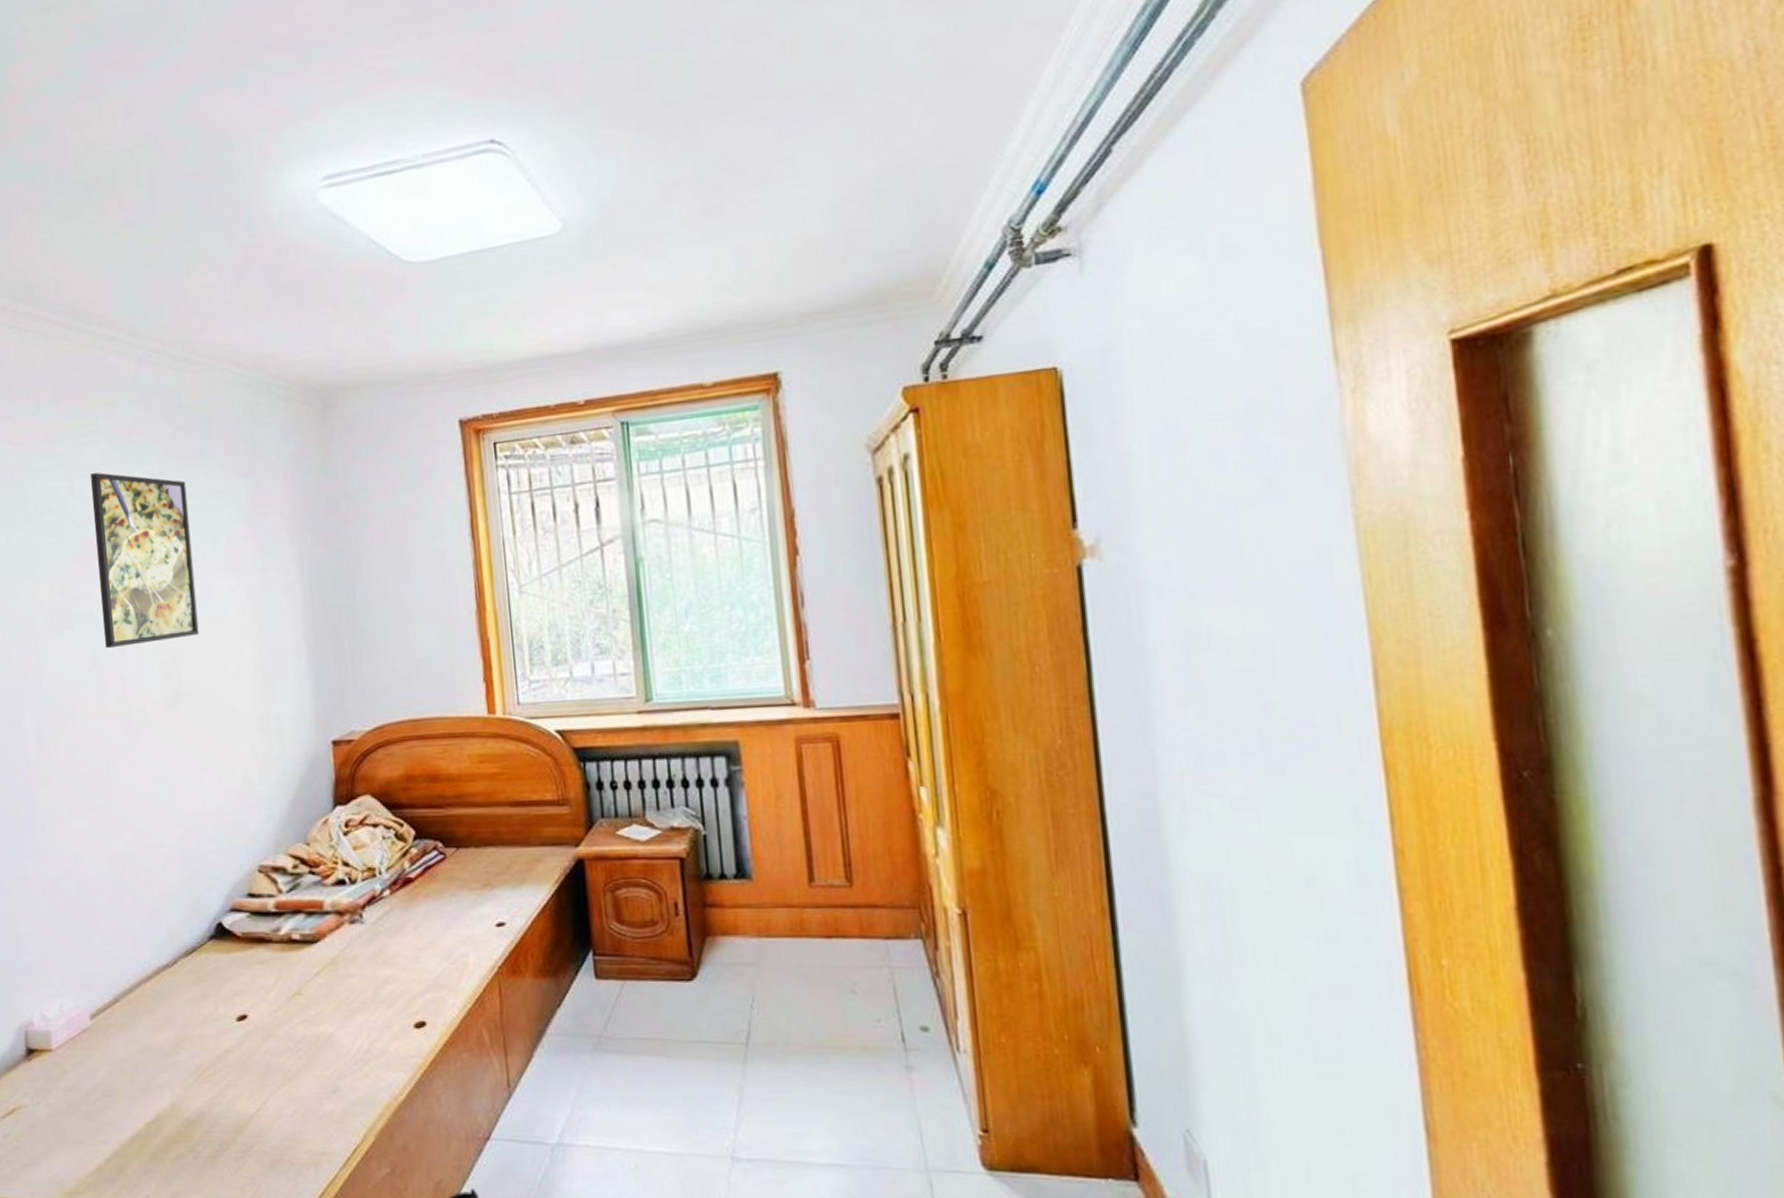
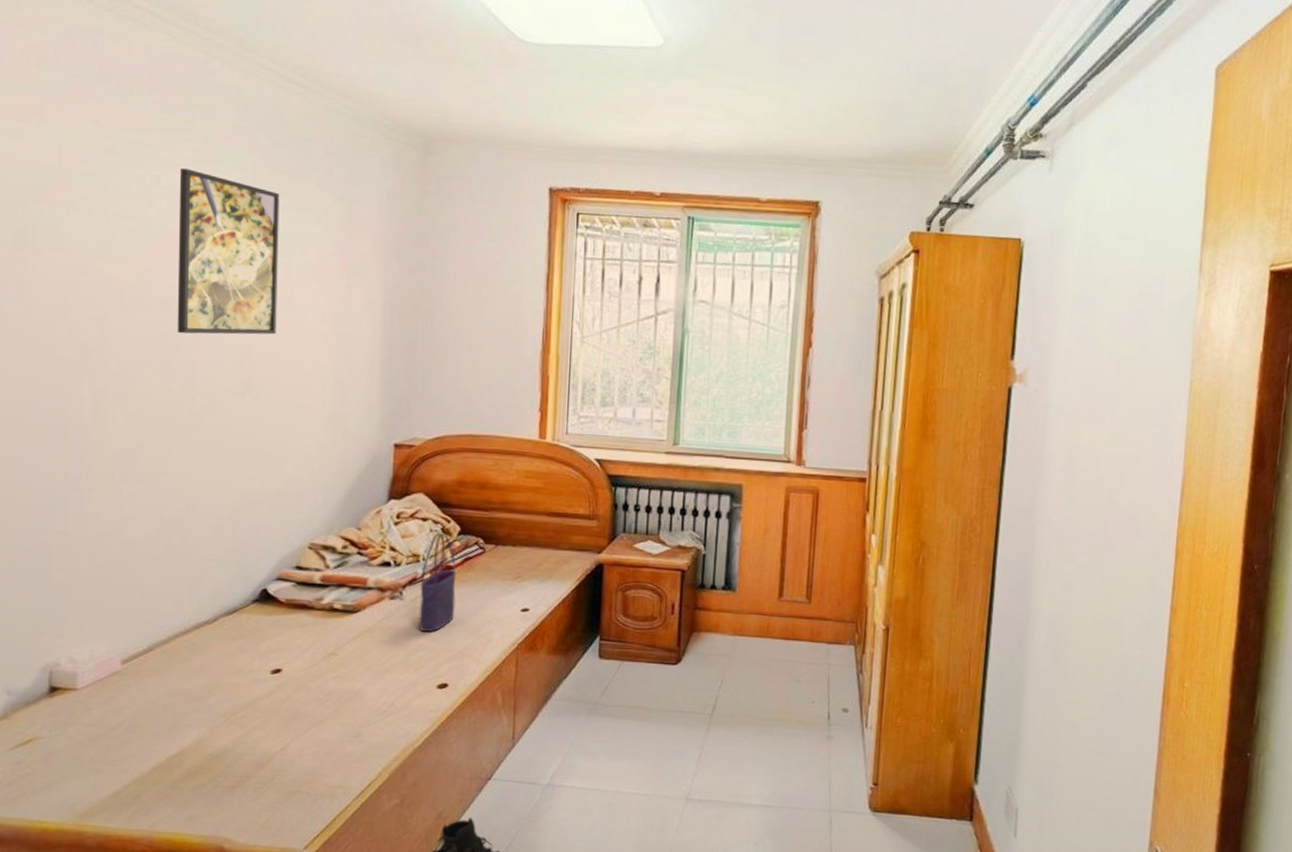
tote bag: none [380,838,423,961] -> present [419,532,457,632]

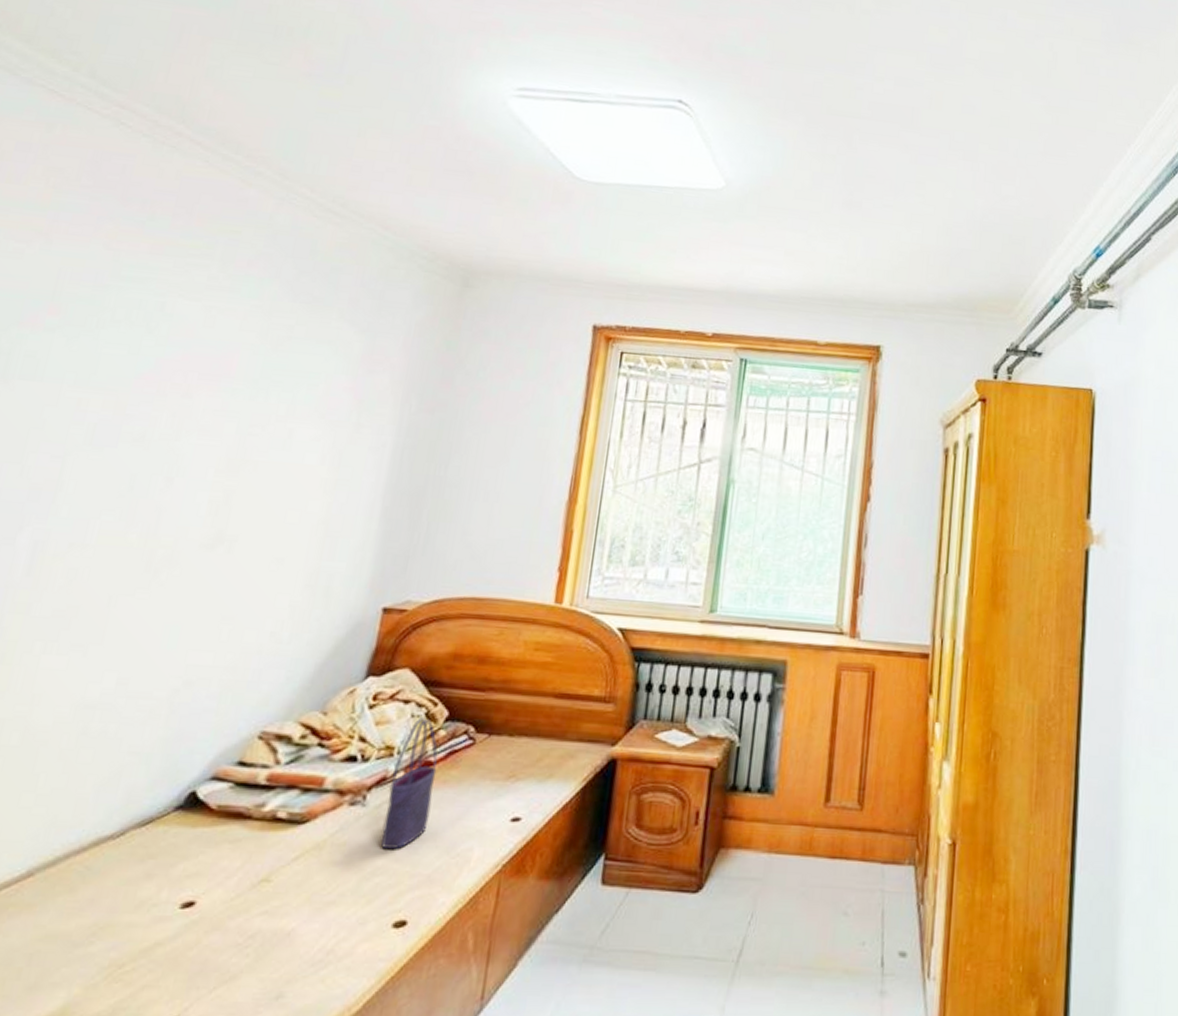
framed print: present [177,167,280,335] -> none [148,294,297,478]

